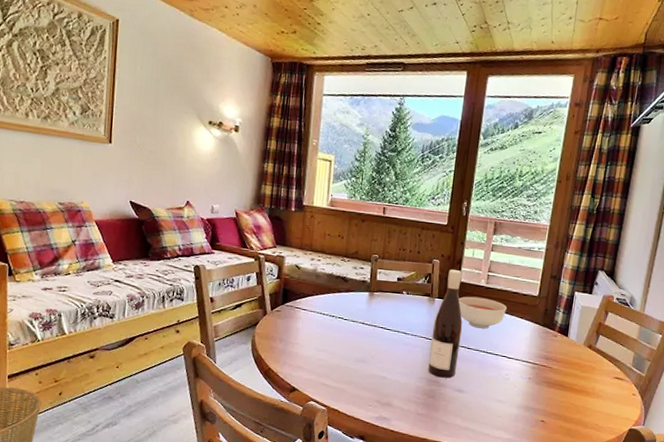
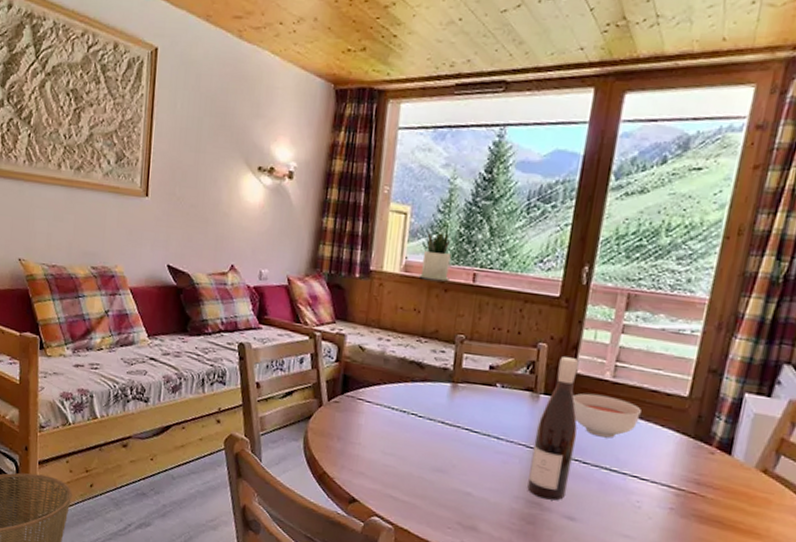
planter: none [342,175,366,214] -> present [418,231,452,282]

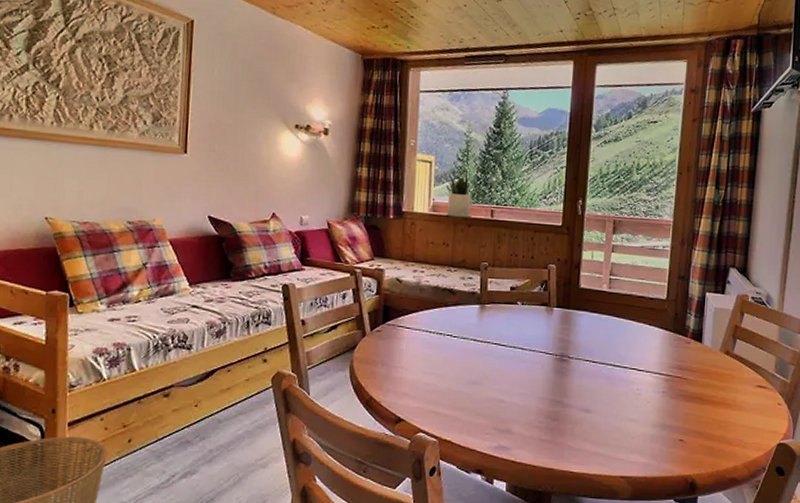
bottle: present [527,357,579,501] -> none [550,275,586,397]
bowl: present [572,393,642,438] -> none [579,303,633,339]

